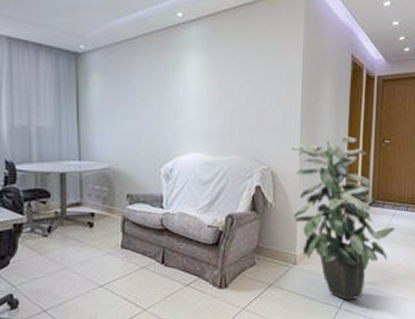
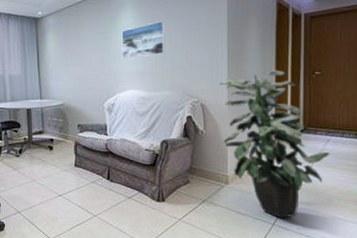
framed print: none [184,70,235,114] -> present [121,20,165,59]

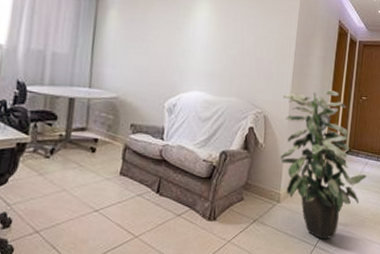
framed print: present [121,20,165,59] -> none [191,21,239,58]

